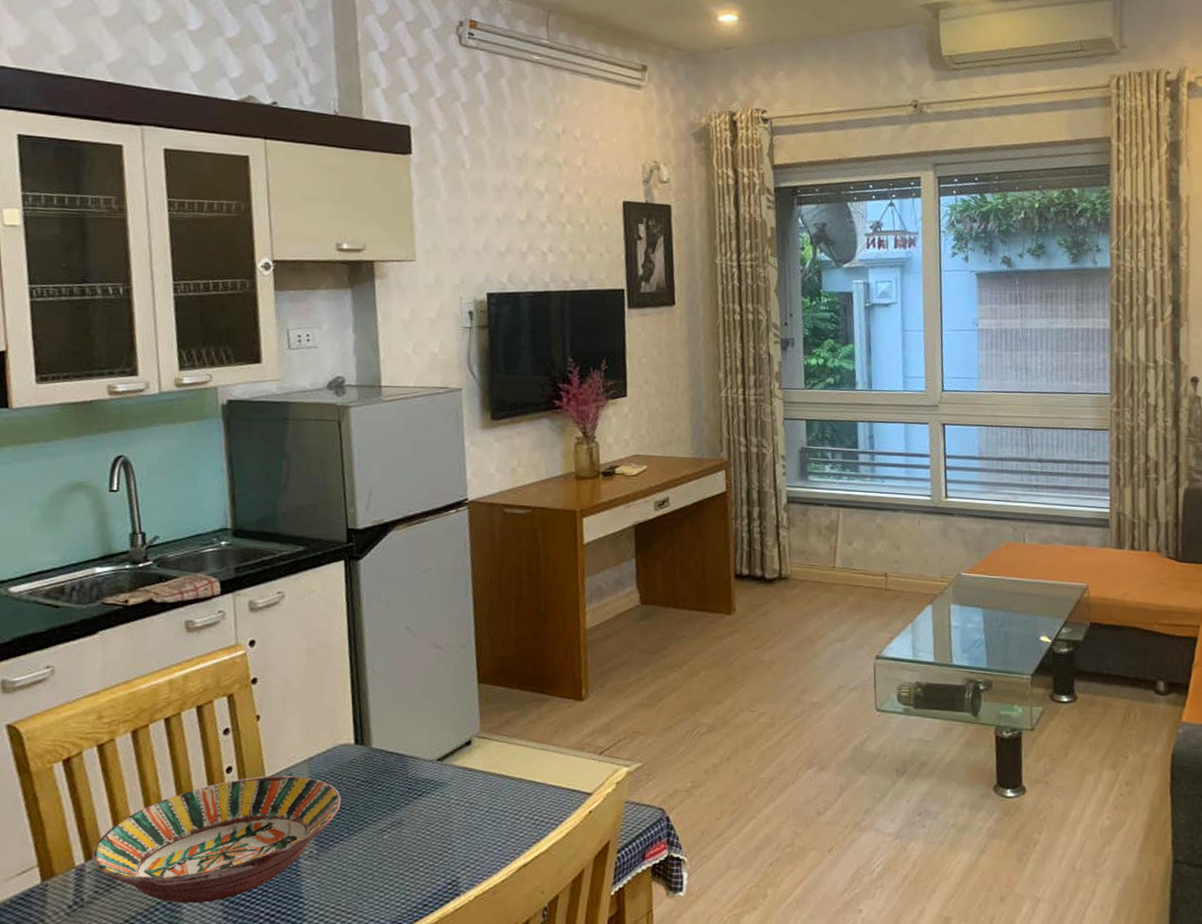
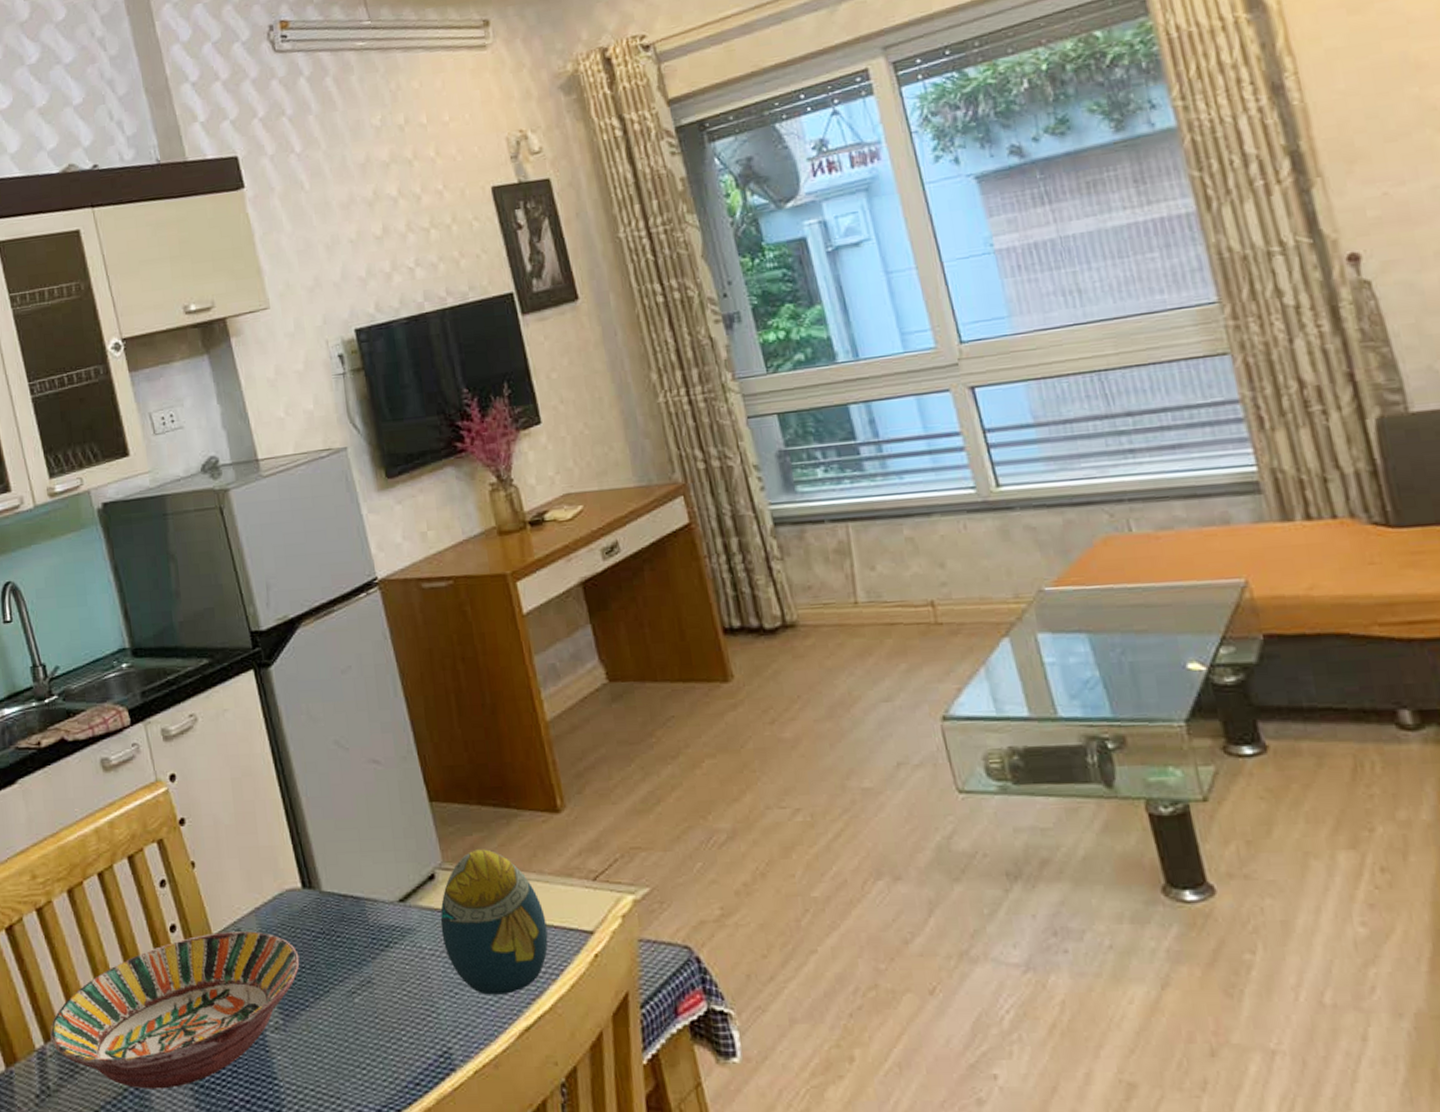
decorative egg: none [468,724,556,838] -> present [440,849,548,995]

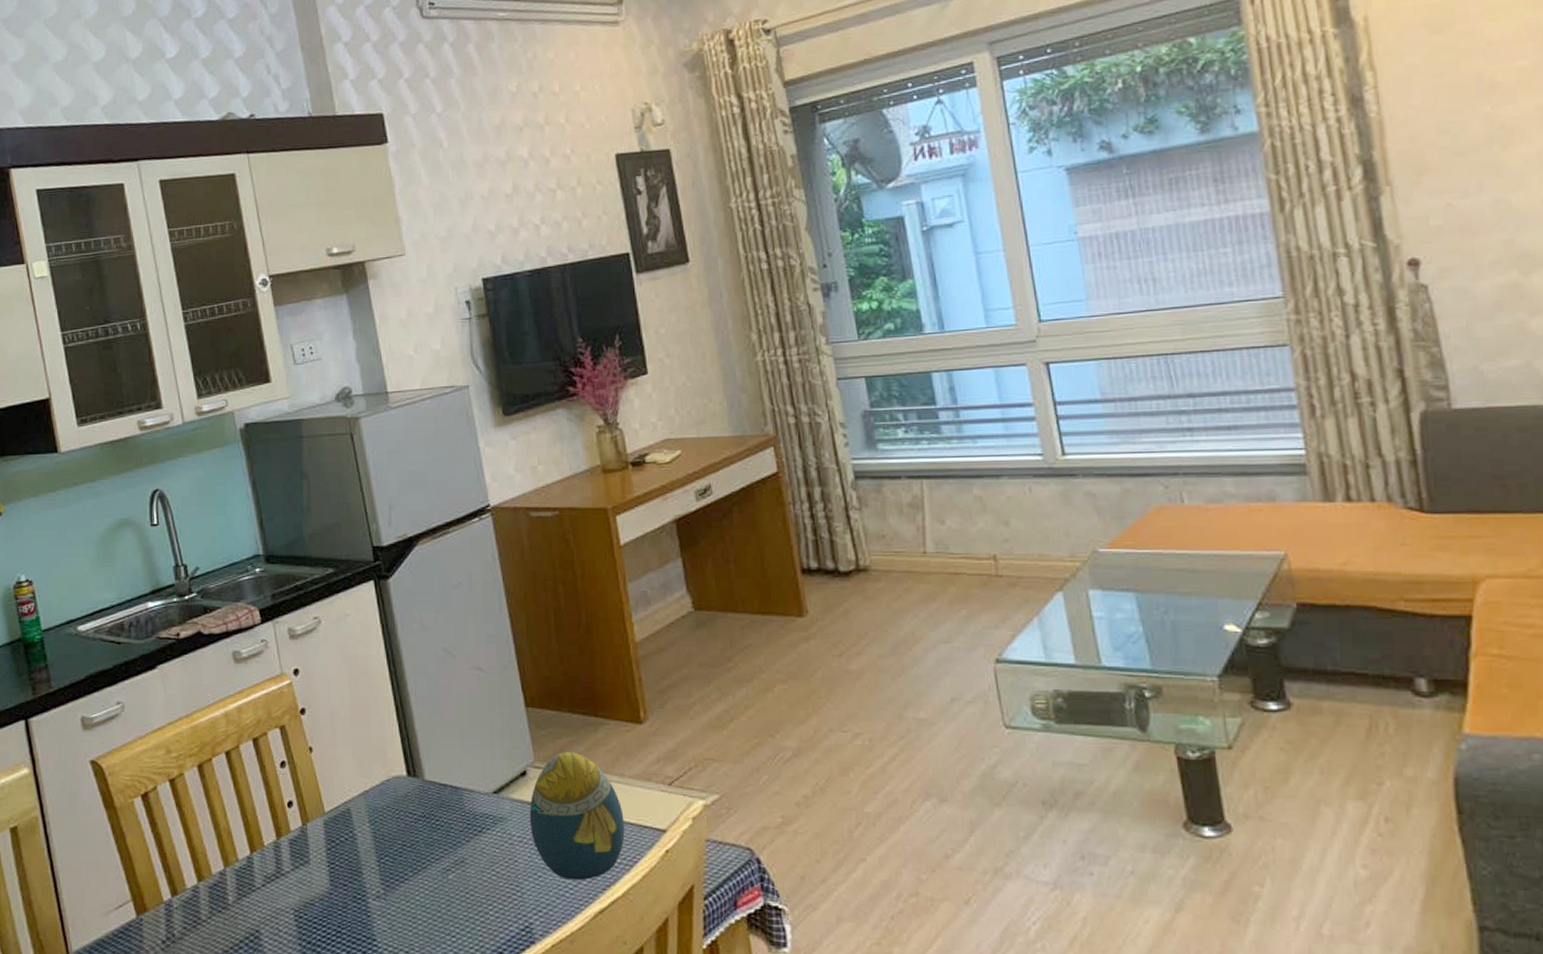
serving bowl: present [50,931,300,1089] -> none [177,810,402,943]

